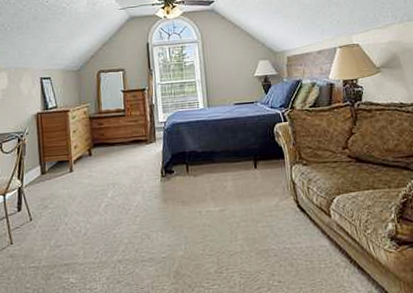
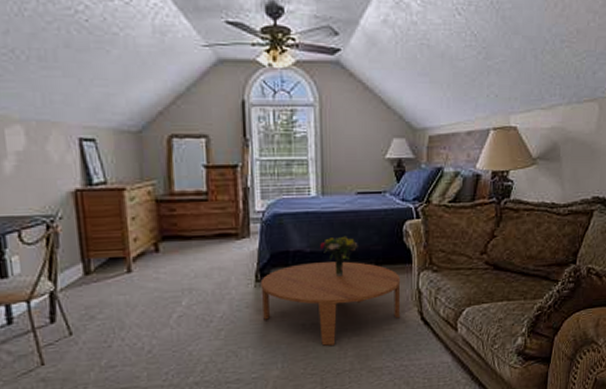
coffee table: none [165,158,279,230] -> present [260,261,401,346]
bouquet: none [209,138,239,171] -> present [320,236,358,276]

